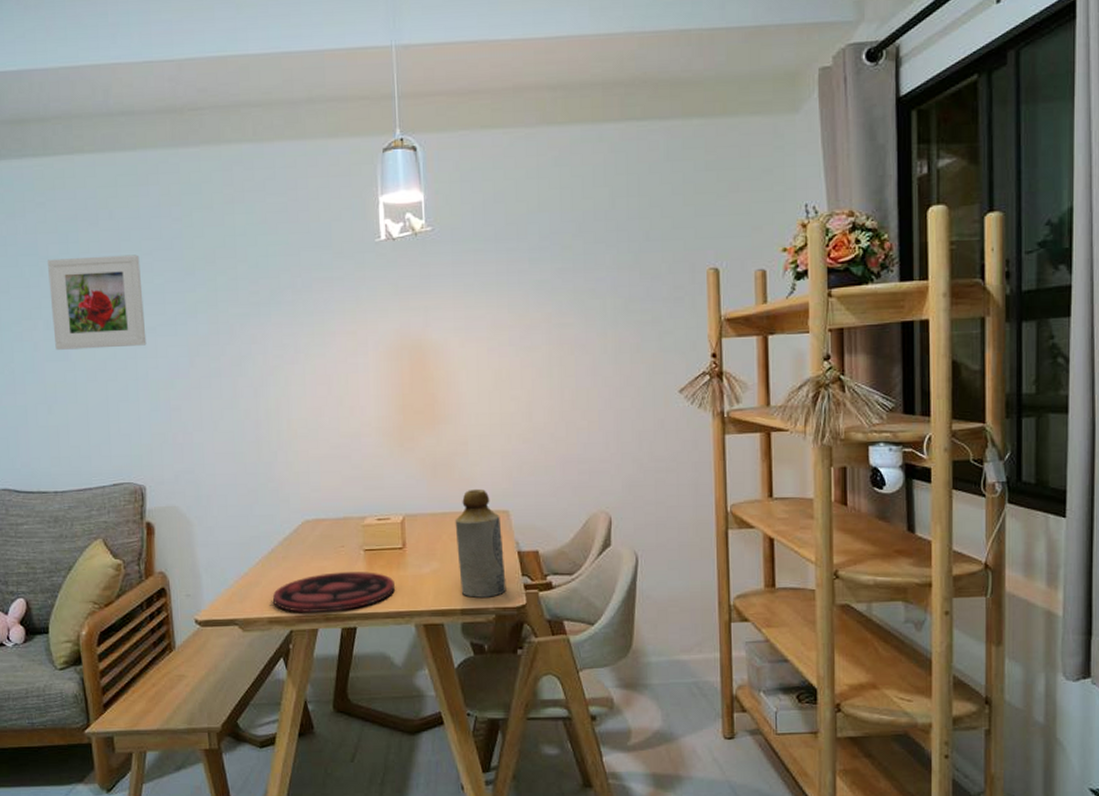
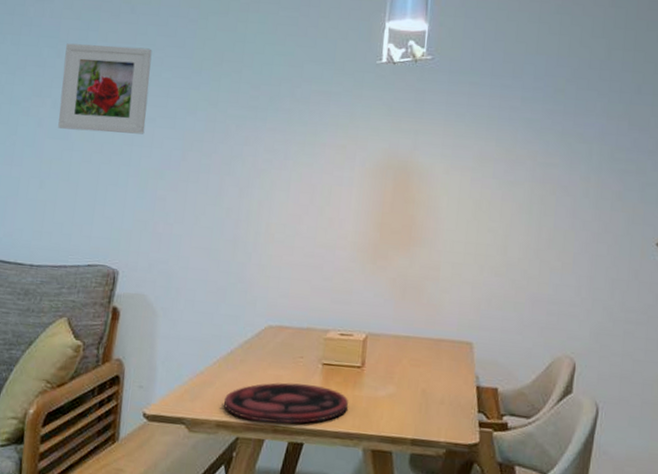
bottle: present [455,488,506,598] -> none [414,316,463,431]

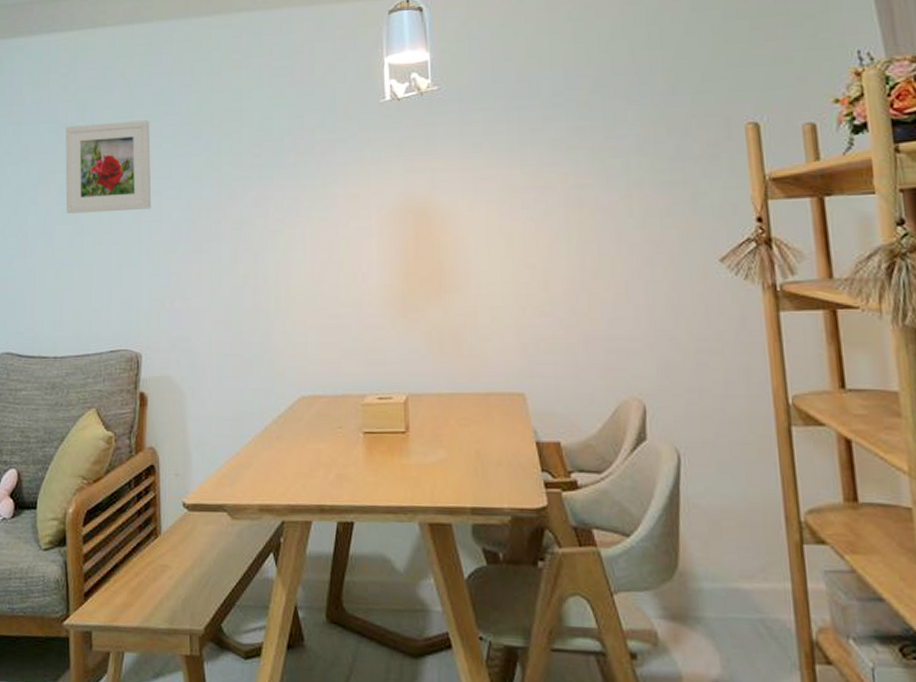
plate: present [224,382,348,424] -> none [265,456,396,502]

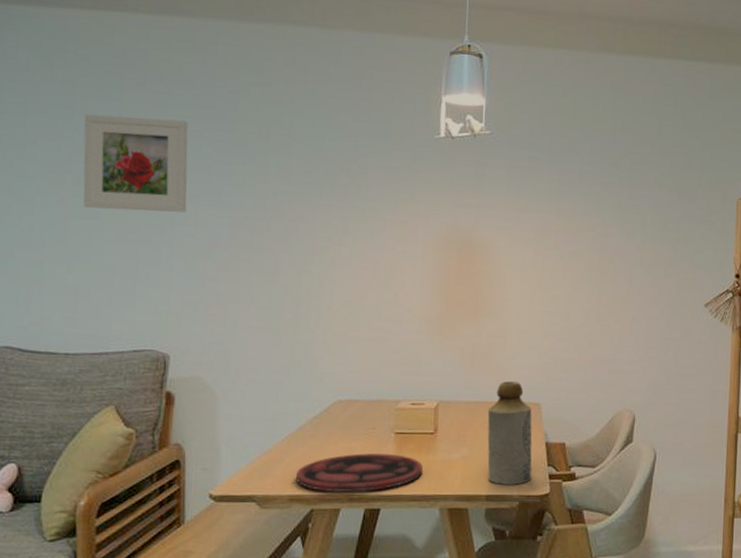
plate: none [265,456,396,502] -> present [296,453,423,492]
bottle: none [463,367,524,495] -> present [487,380,532,485]

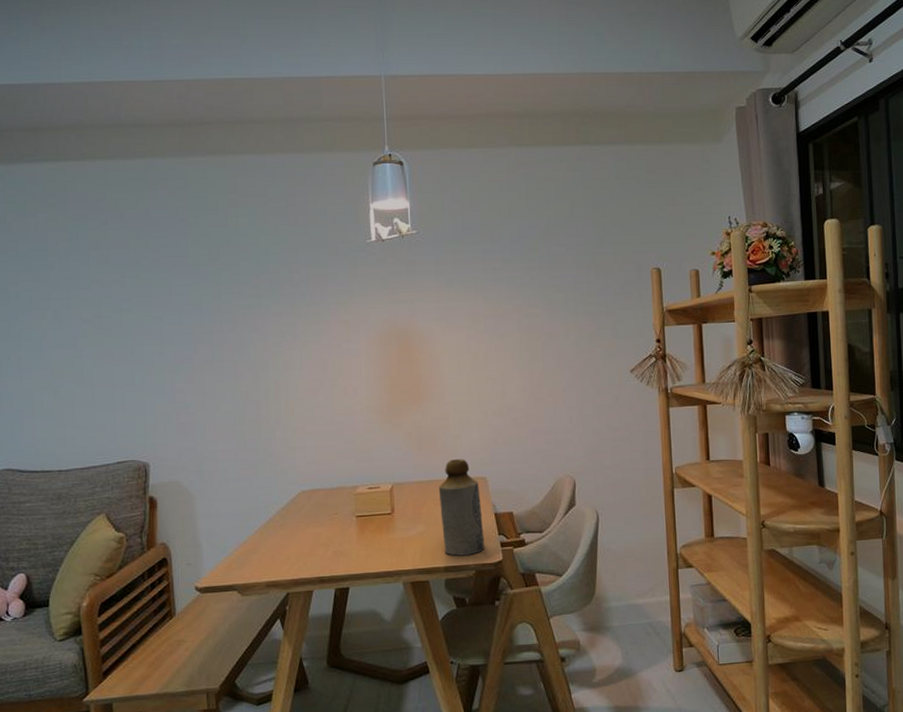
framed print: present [83,114,188,213] -> none [57,251,153,338]
plate: present [296,453,423,492] -> none [271,536,384,576]

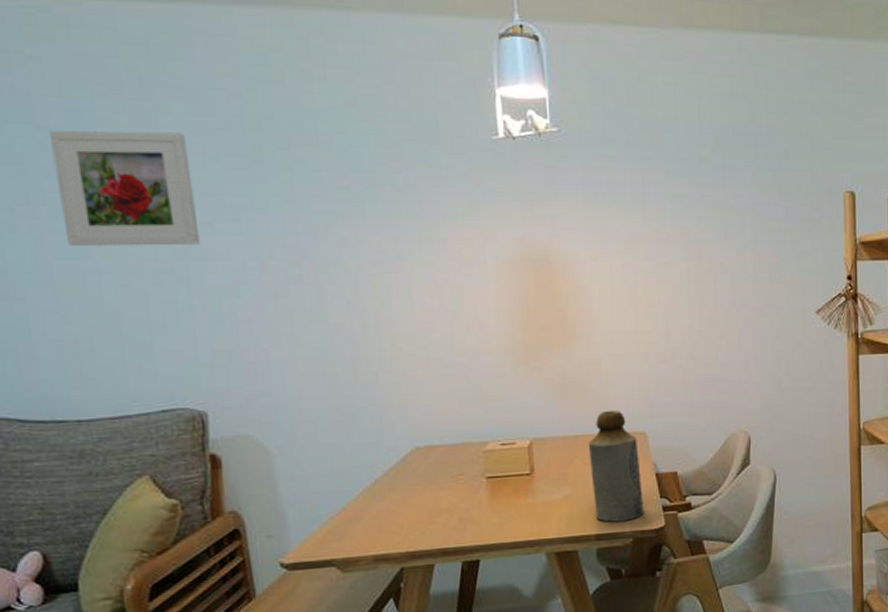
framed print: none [57,251,153,338] -> present [49,130,201,246]

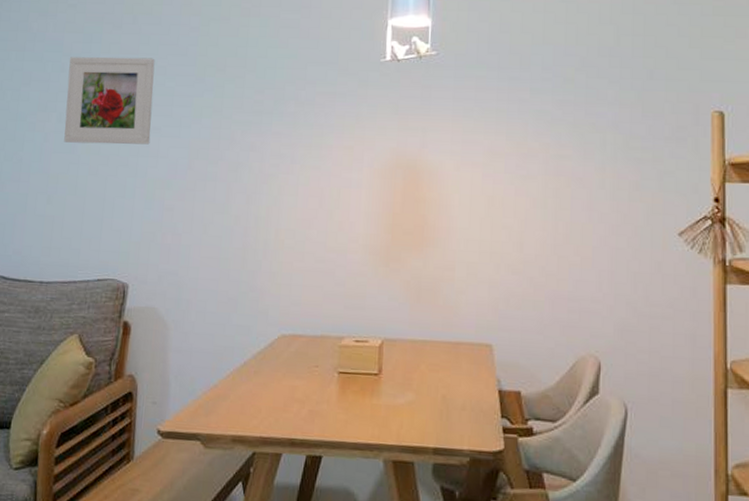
bottle: present [588,410,644,522] -> none [434,318,484,438]

